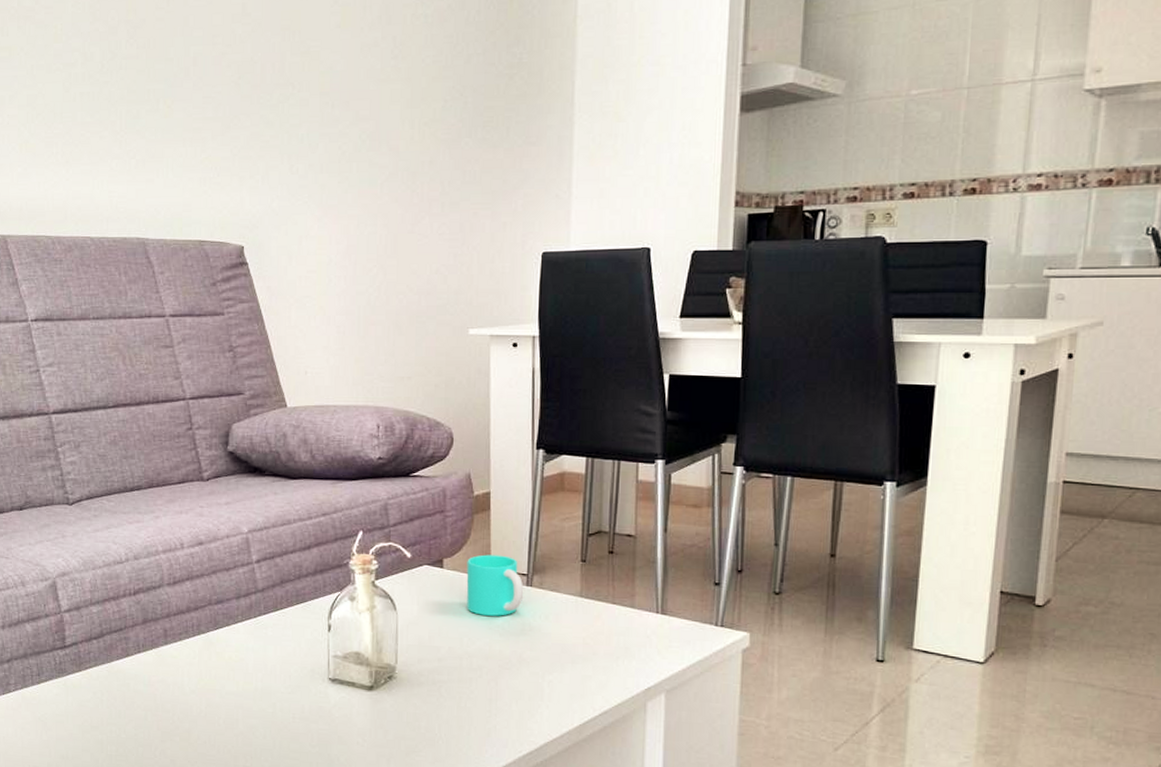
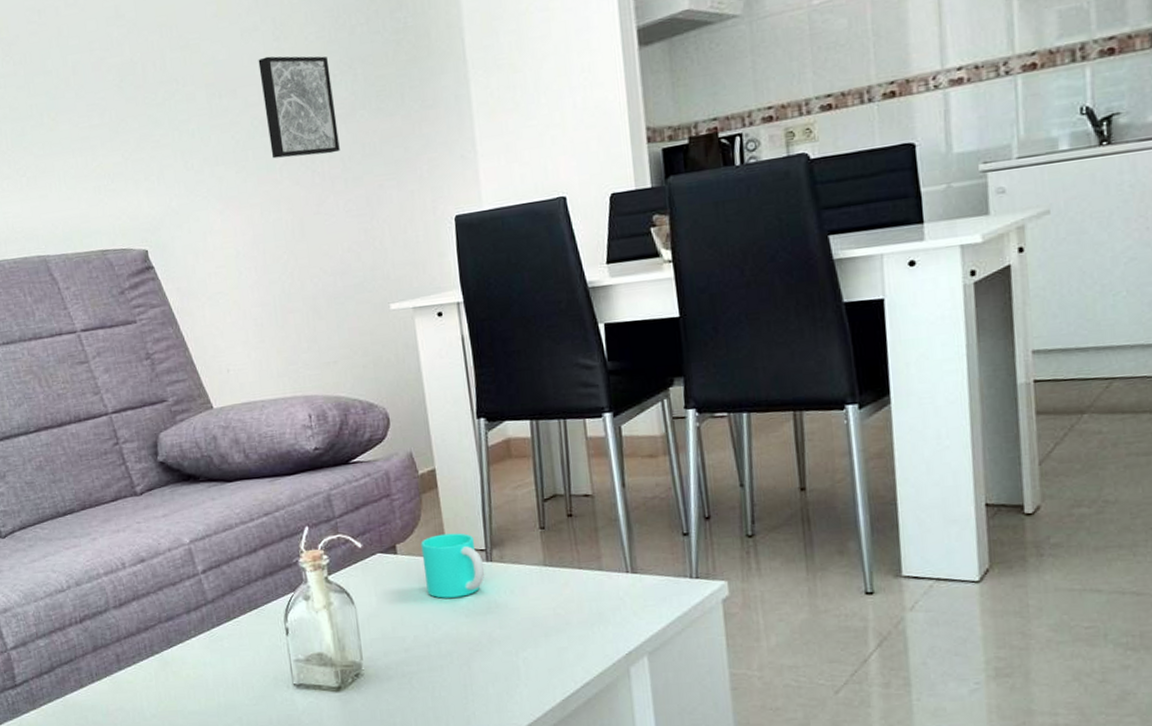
wall art: none [374,73,442,176] -> present [258,56,340,159]

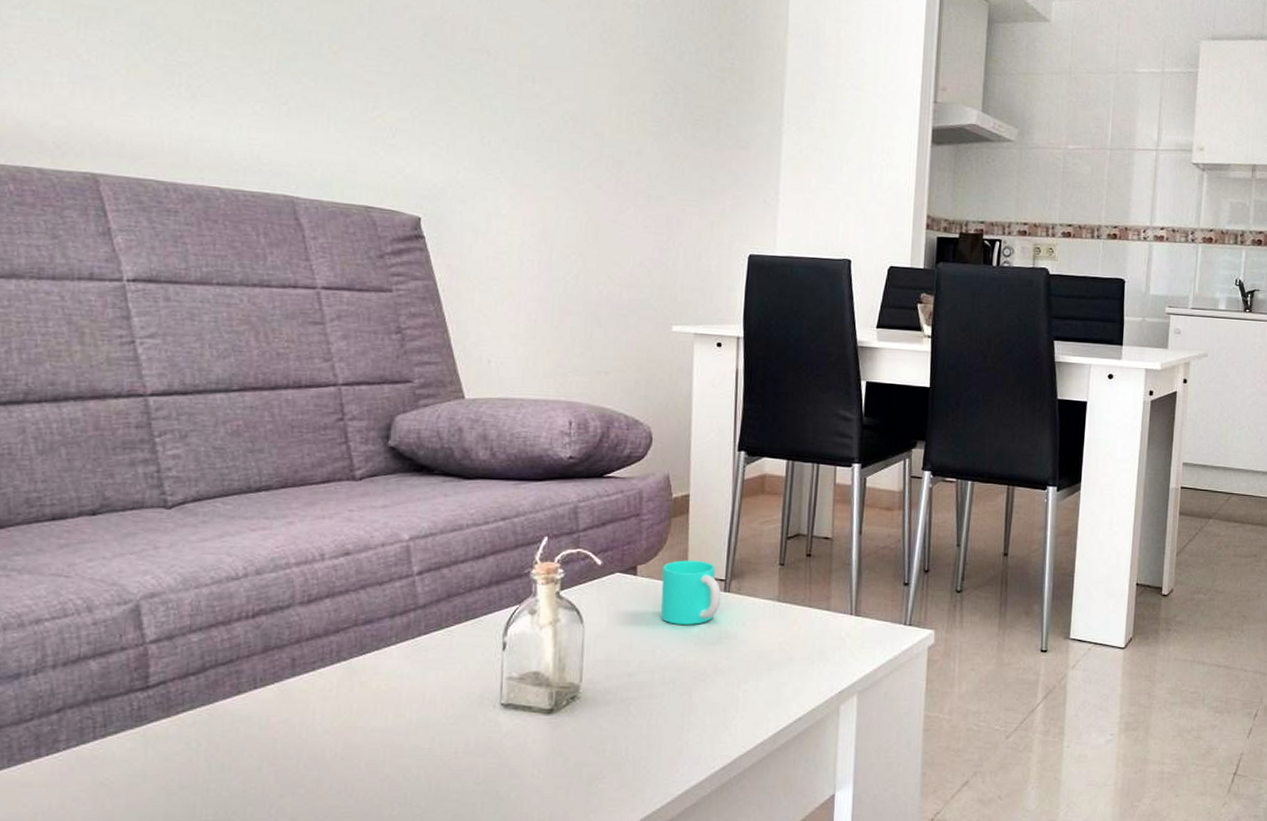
wall art: present [258,56,340,159] -> none [577,55,652,167]

